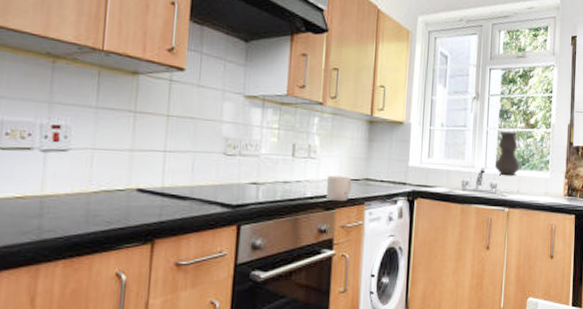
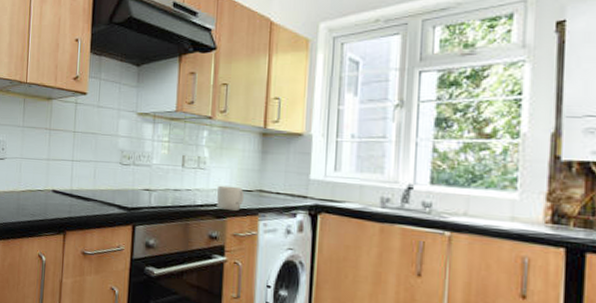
vase: present [495,130,520,177] -> none [429,141,469,195]

